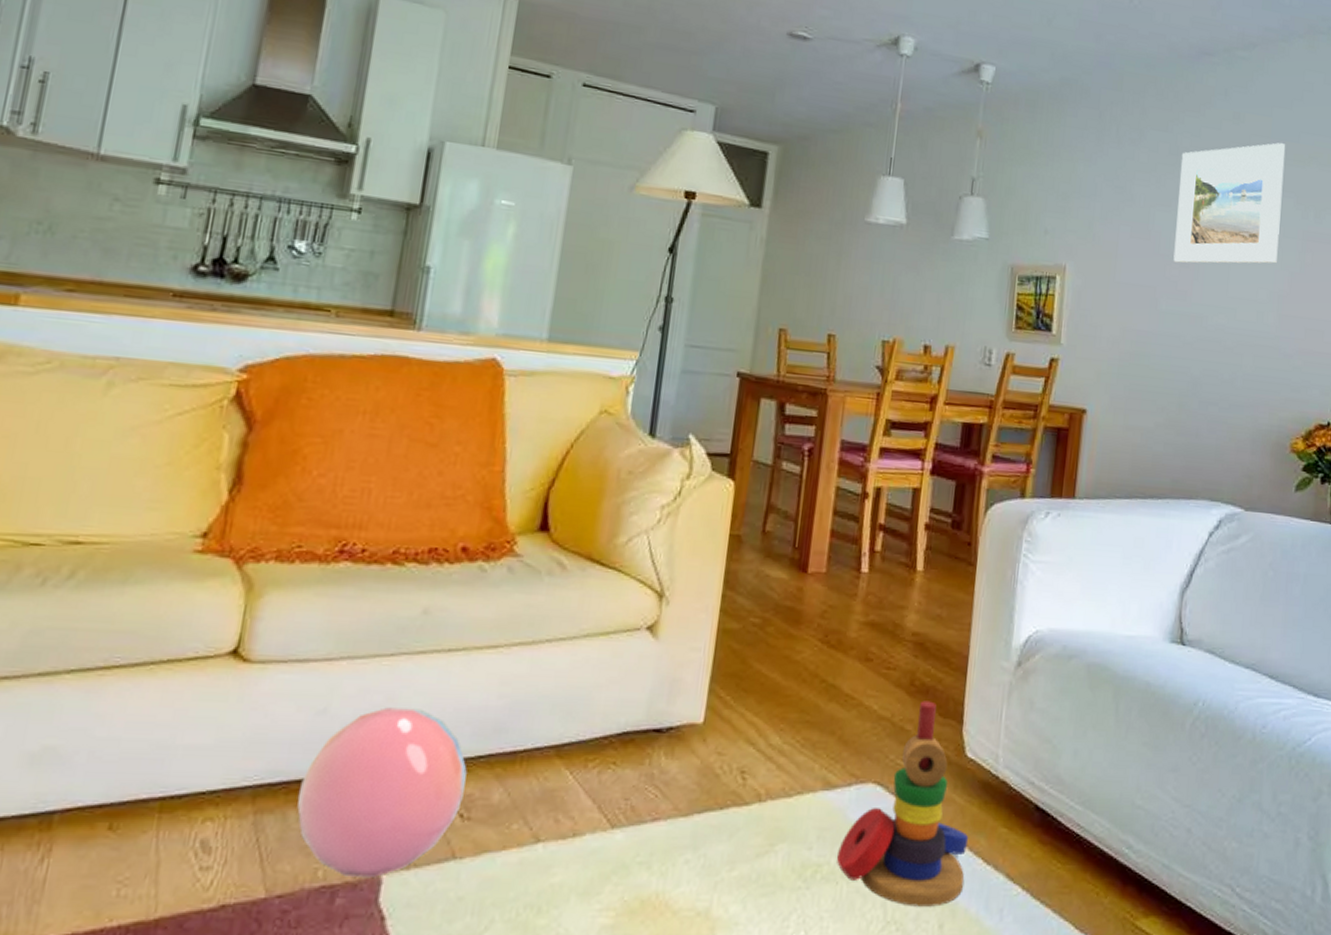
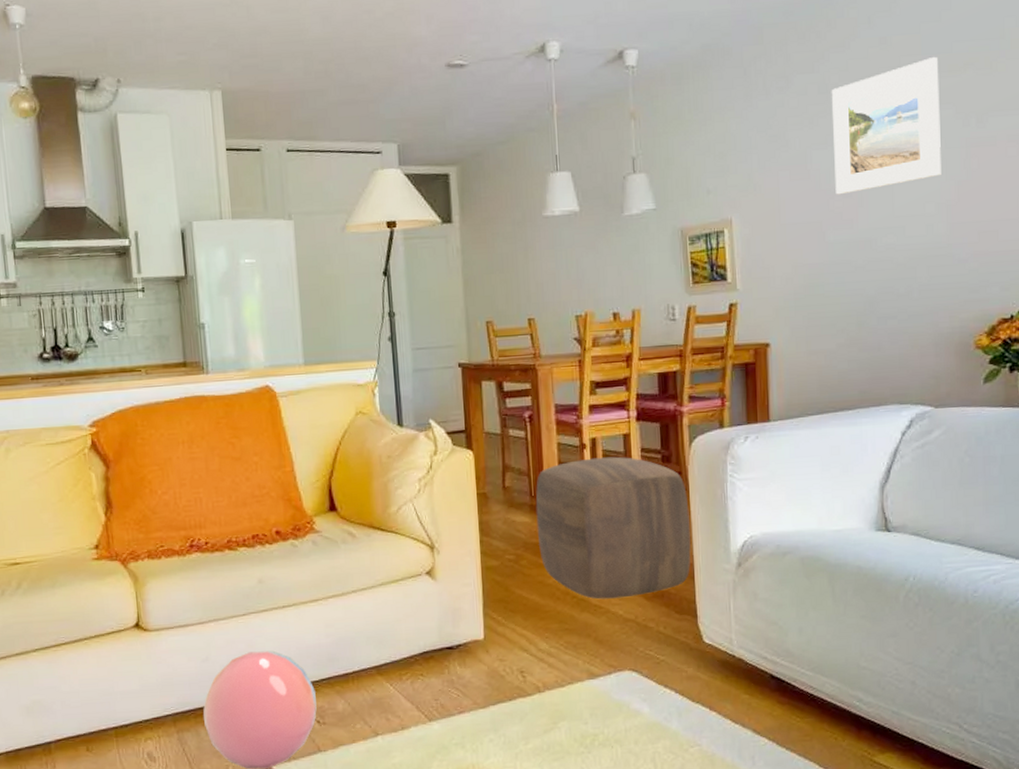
ottoman: none [792,511,974,689] -> present [535,456,691,600]
stacking toy: present [836,700,969,907] -> none [608,602,718,760]

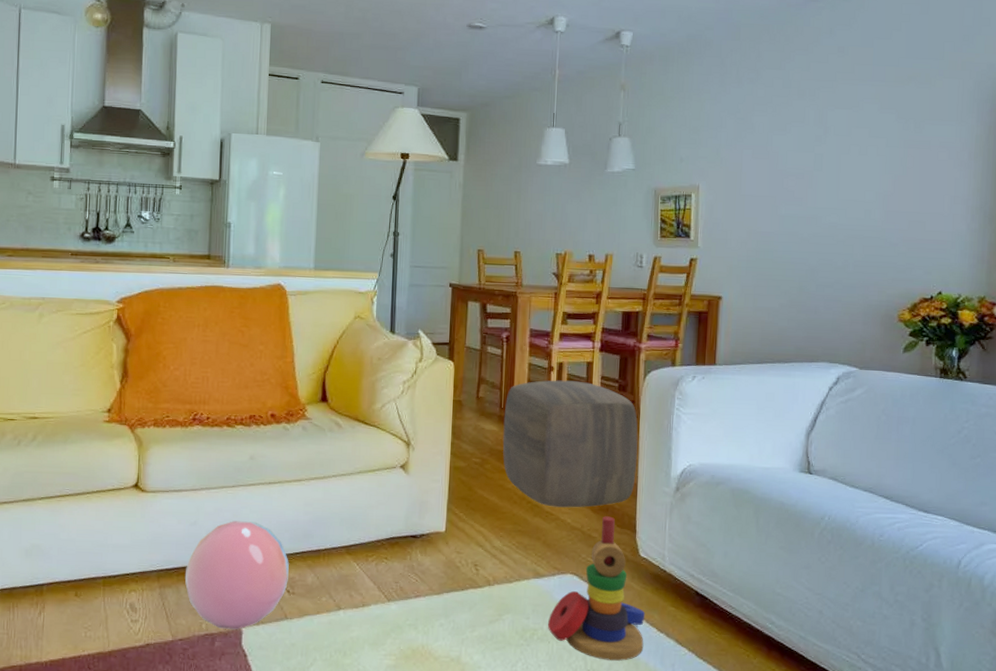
stacking toy: none [608,602,718,760] -> present [547,516,646,661]
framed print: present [831,57,941,195] -> none [790,68,887,176]

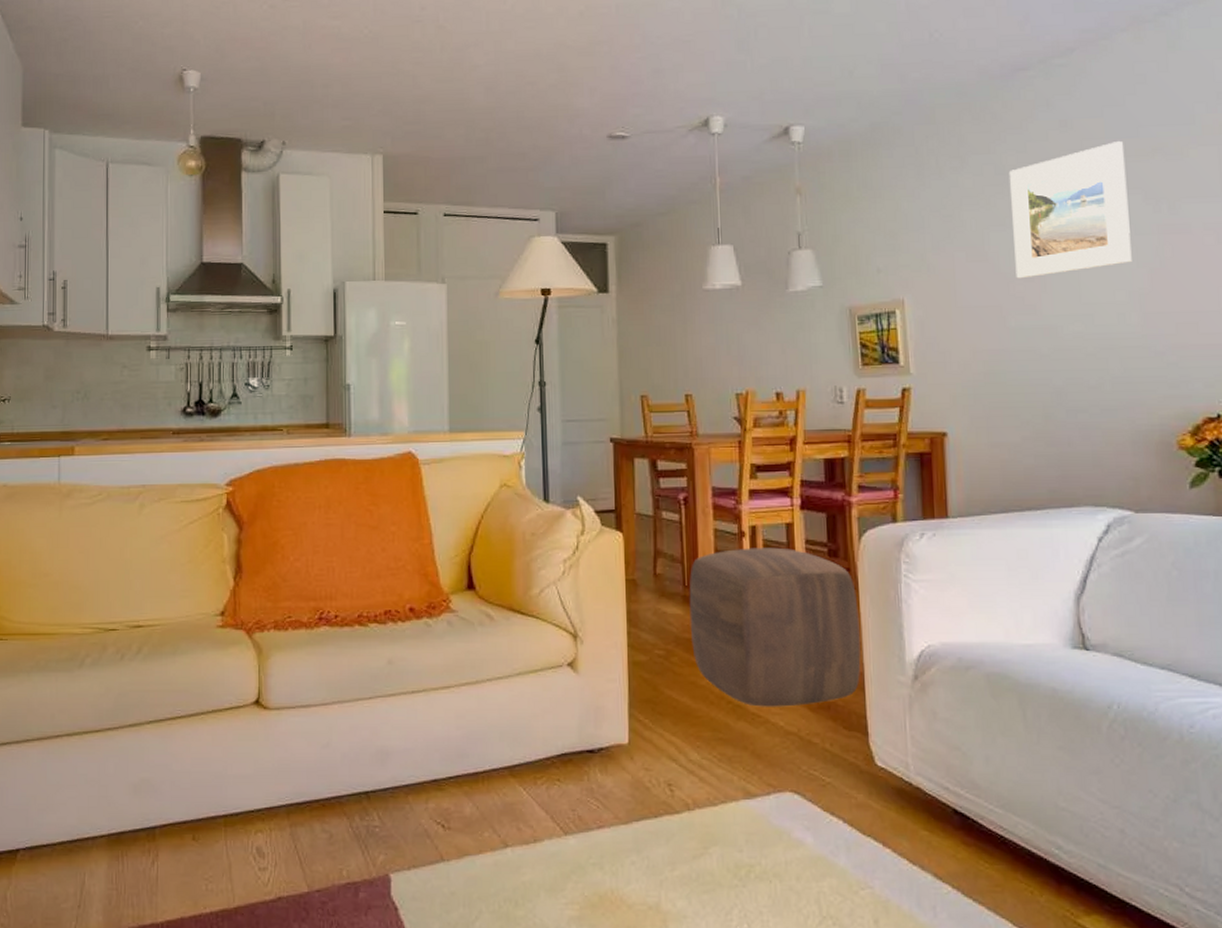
ball: present [184,521,289,629] -> none [319,740,442,876]
stacking toy: present [547,516,646,661] -> none [766,716,893,904]
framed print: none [790,68,887,176] -> present [1008,141,1132,279]

